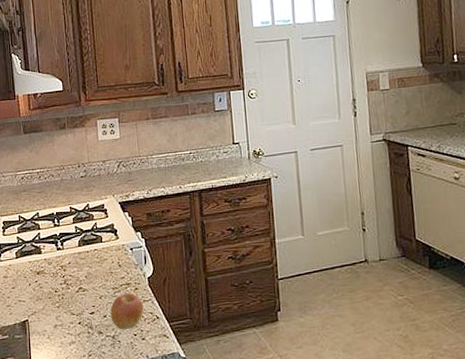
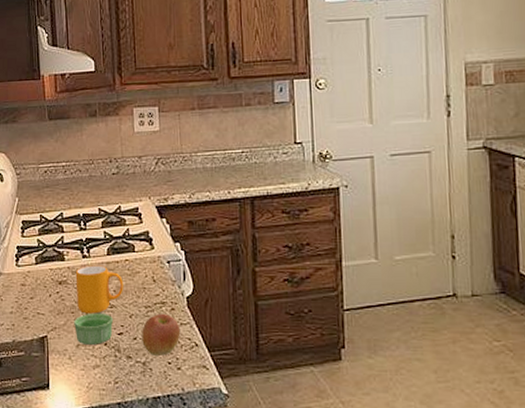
mug: none [51,255,93,298] -> present [75,265,123,314]
ramekin: none [51,296,86,325] -> present [74,312,114,345]

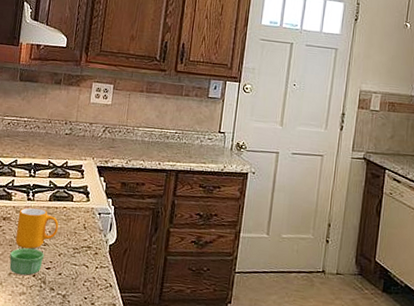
apple: present [142,313,181,356] -> none [65,255,100,292]

